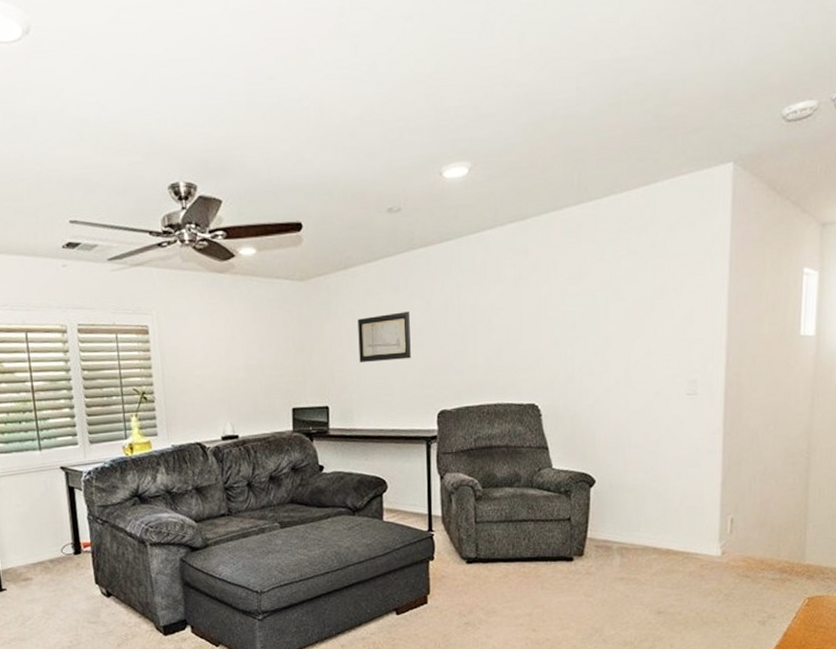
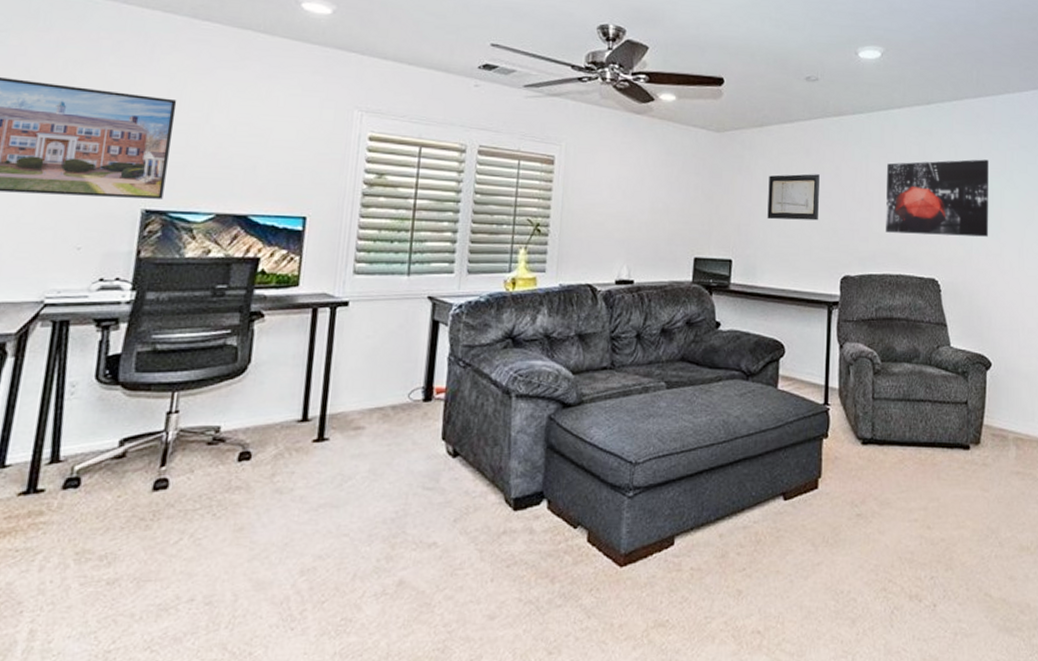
wall art: none [480,272,593,363] -> present [886,159,989,237]

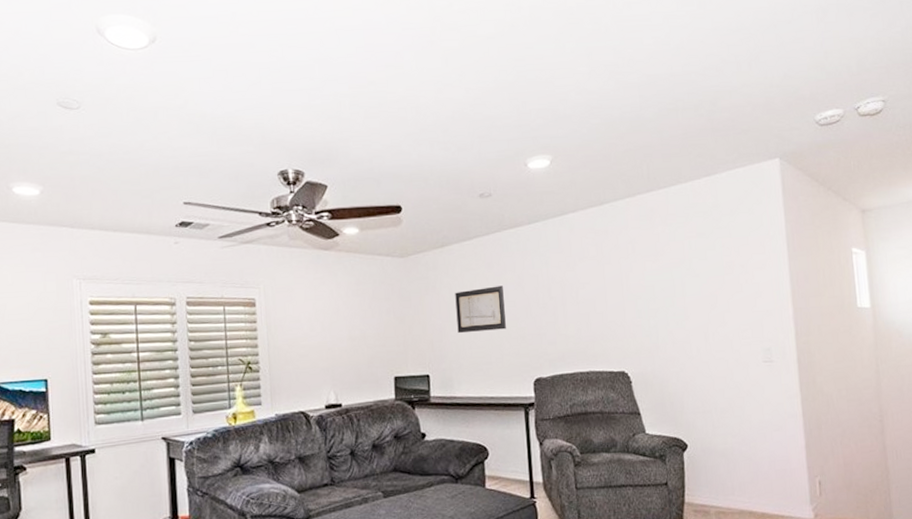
wall art: present [886,159,989,237] -> none [567,251,674,333]

